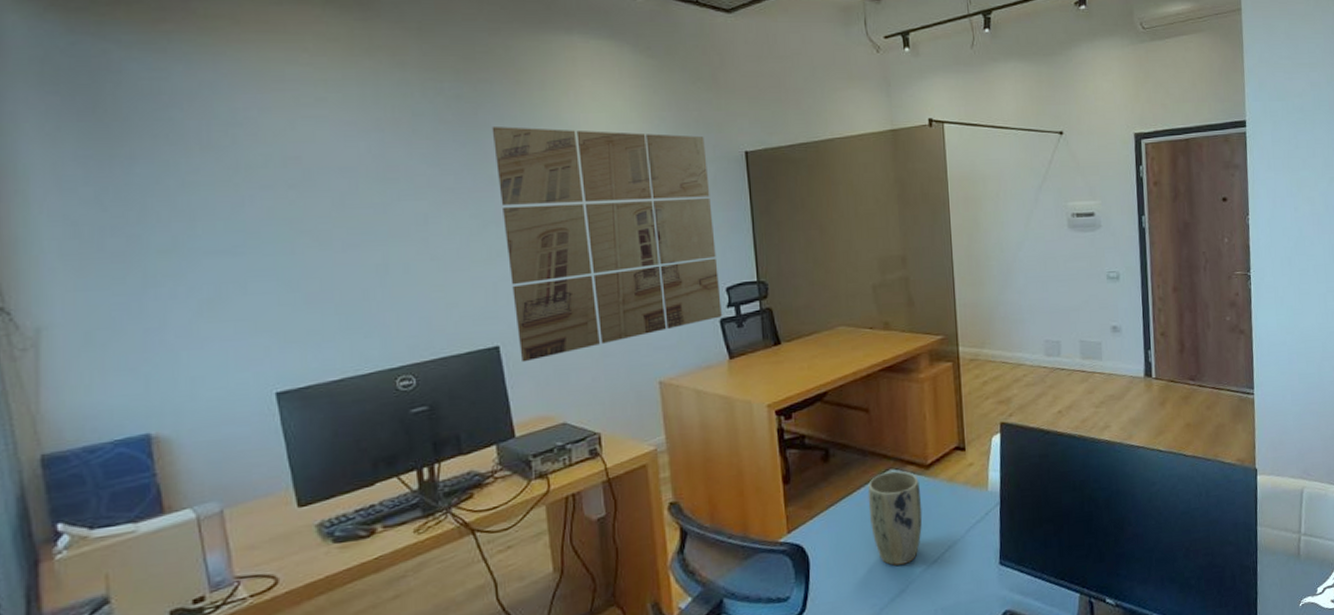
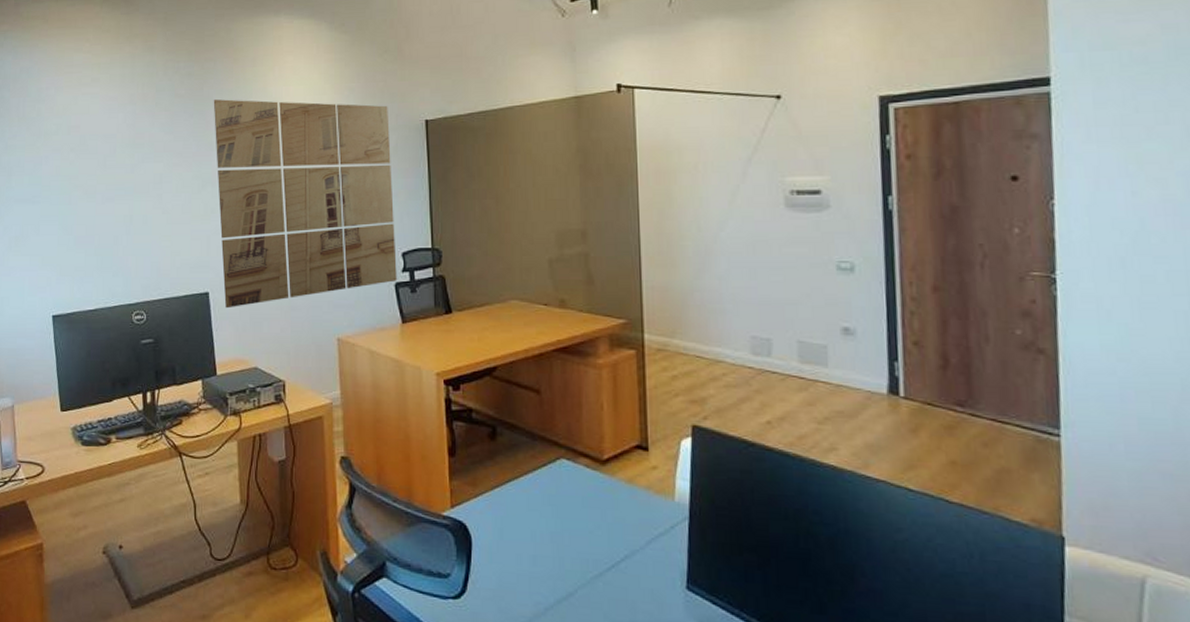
plant pot: present [867,470,923,566] -> none [535,461,596,565]

